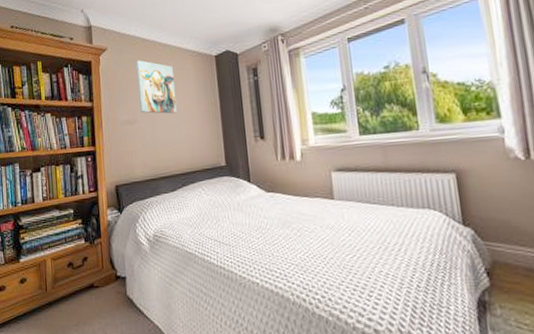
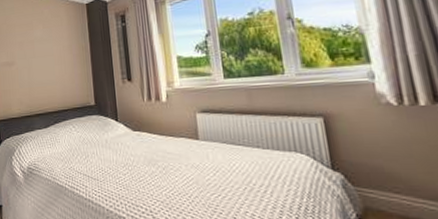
wall art: present [135,60,178,114] -> none [14,8,51,57]

